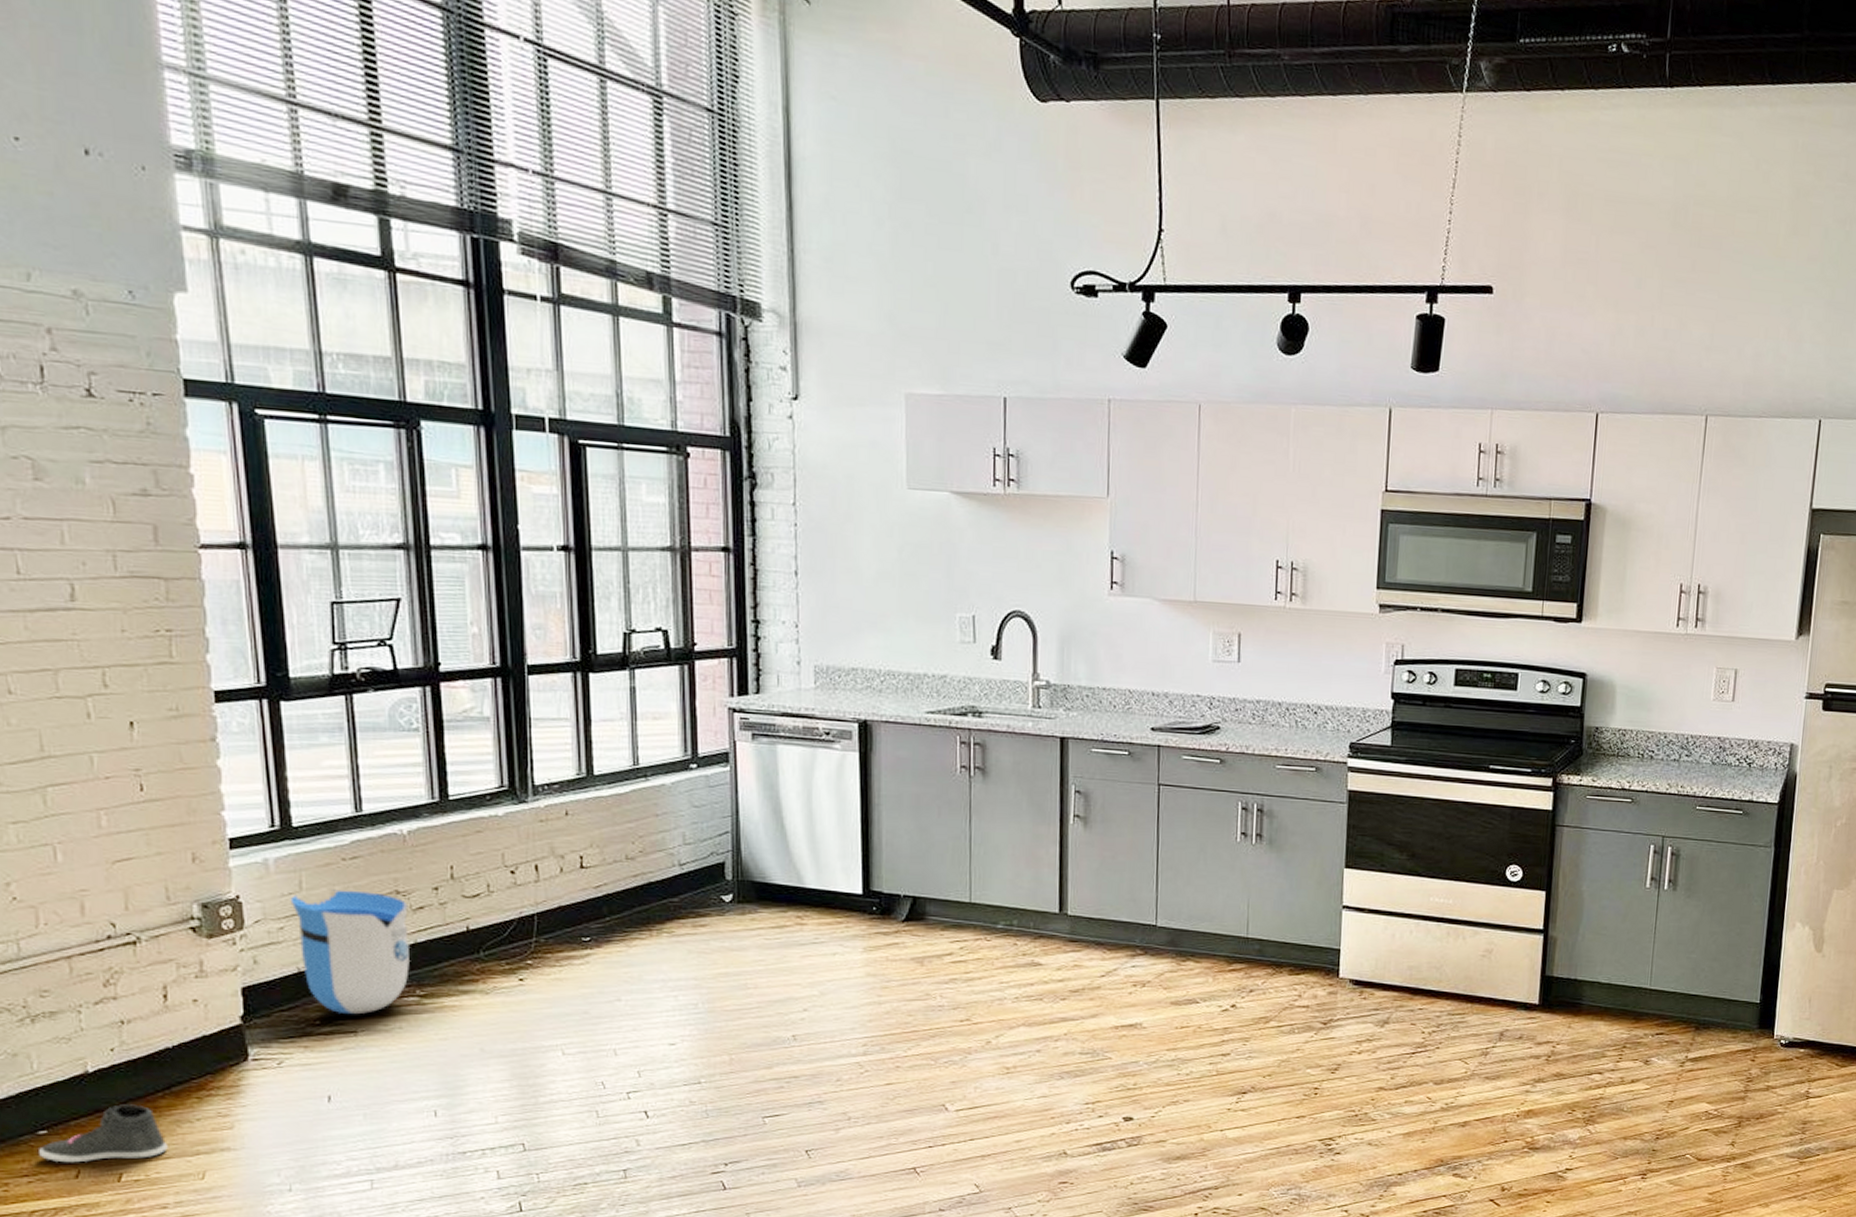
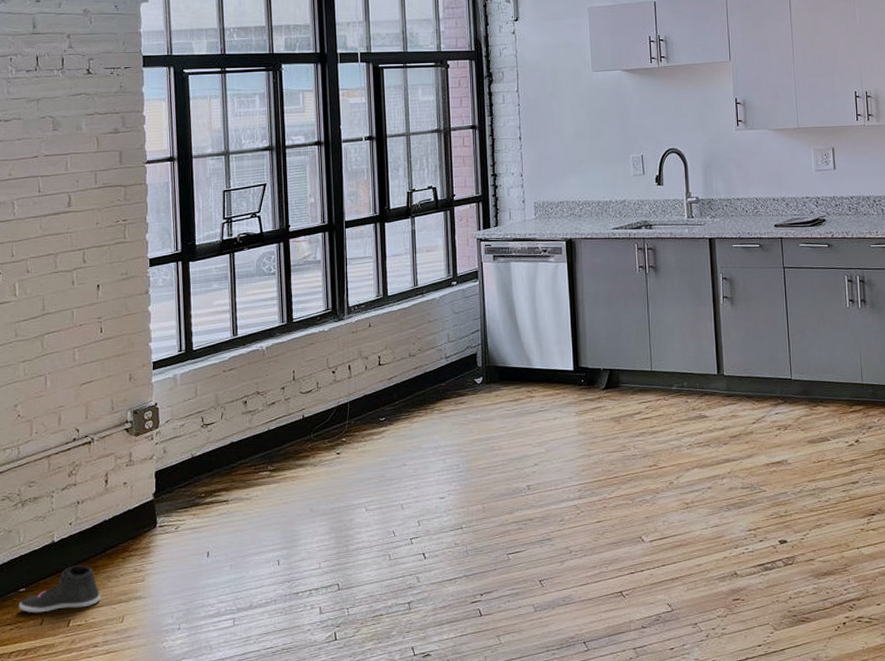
sun visor: present [290,889,410,1015] -> none [189,393,265,488]

